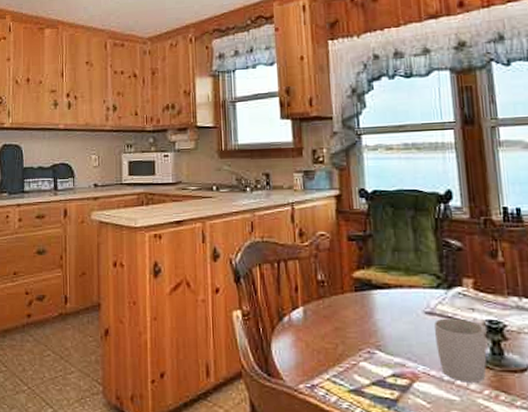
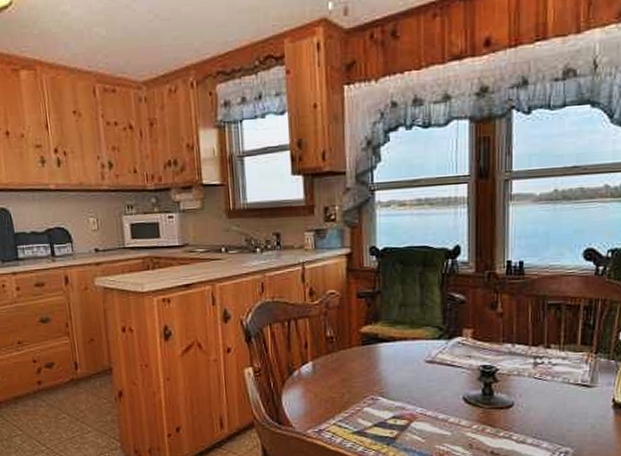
mug: present [435,318,487,383] -> none [434,365,479,420]

